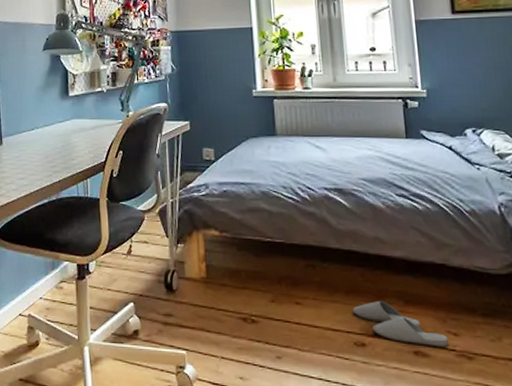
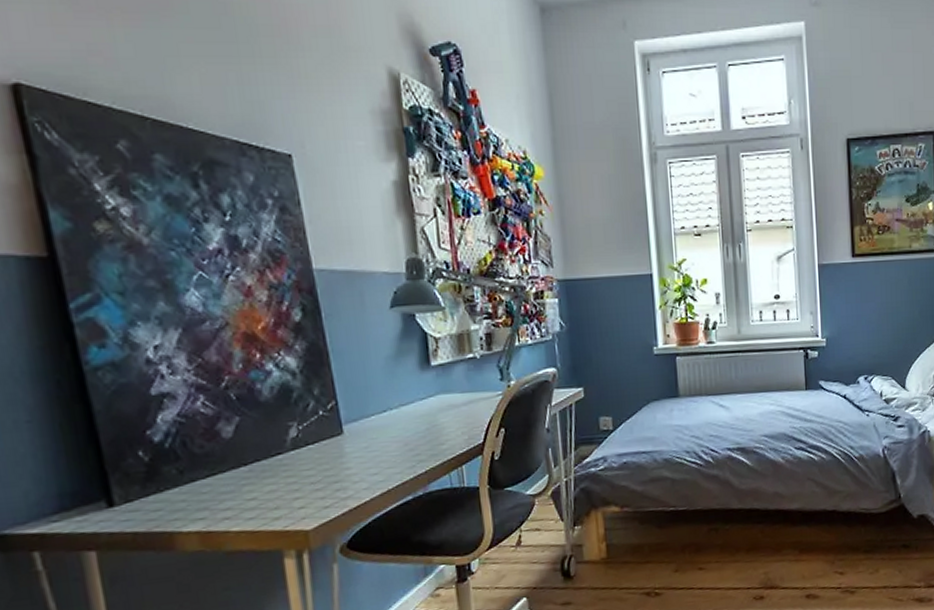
slippers: present [352,300,449,348] -> none [752,553,835,589]

